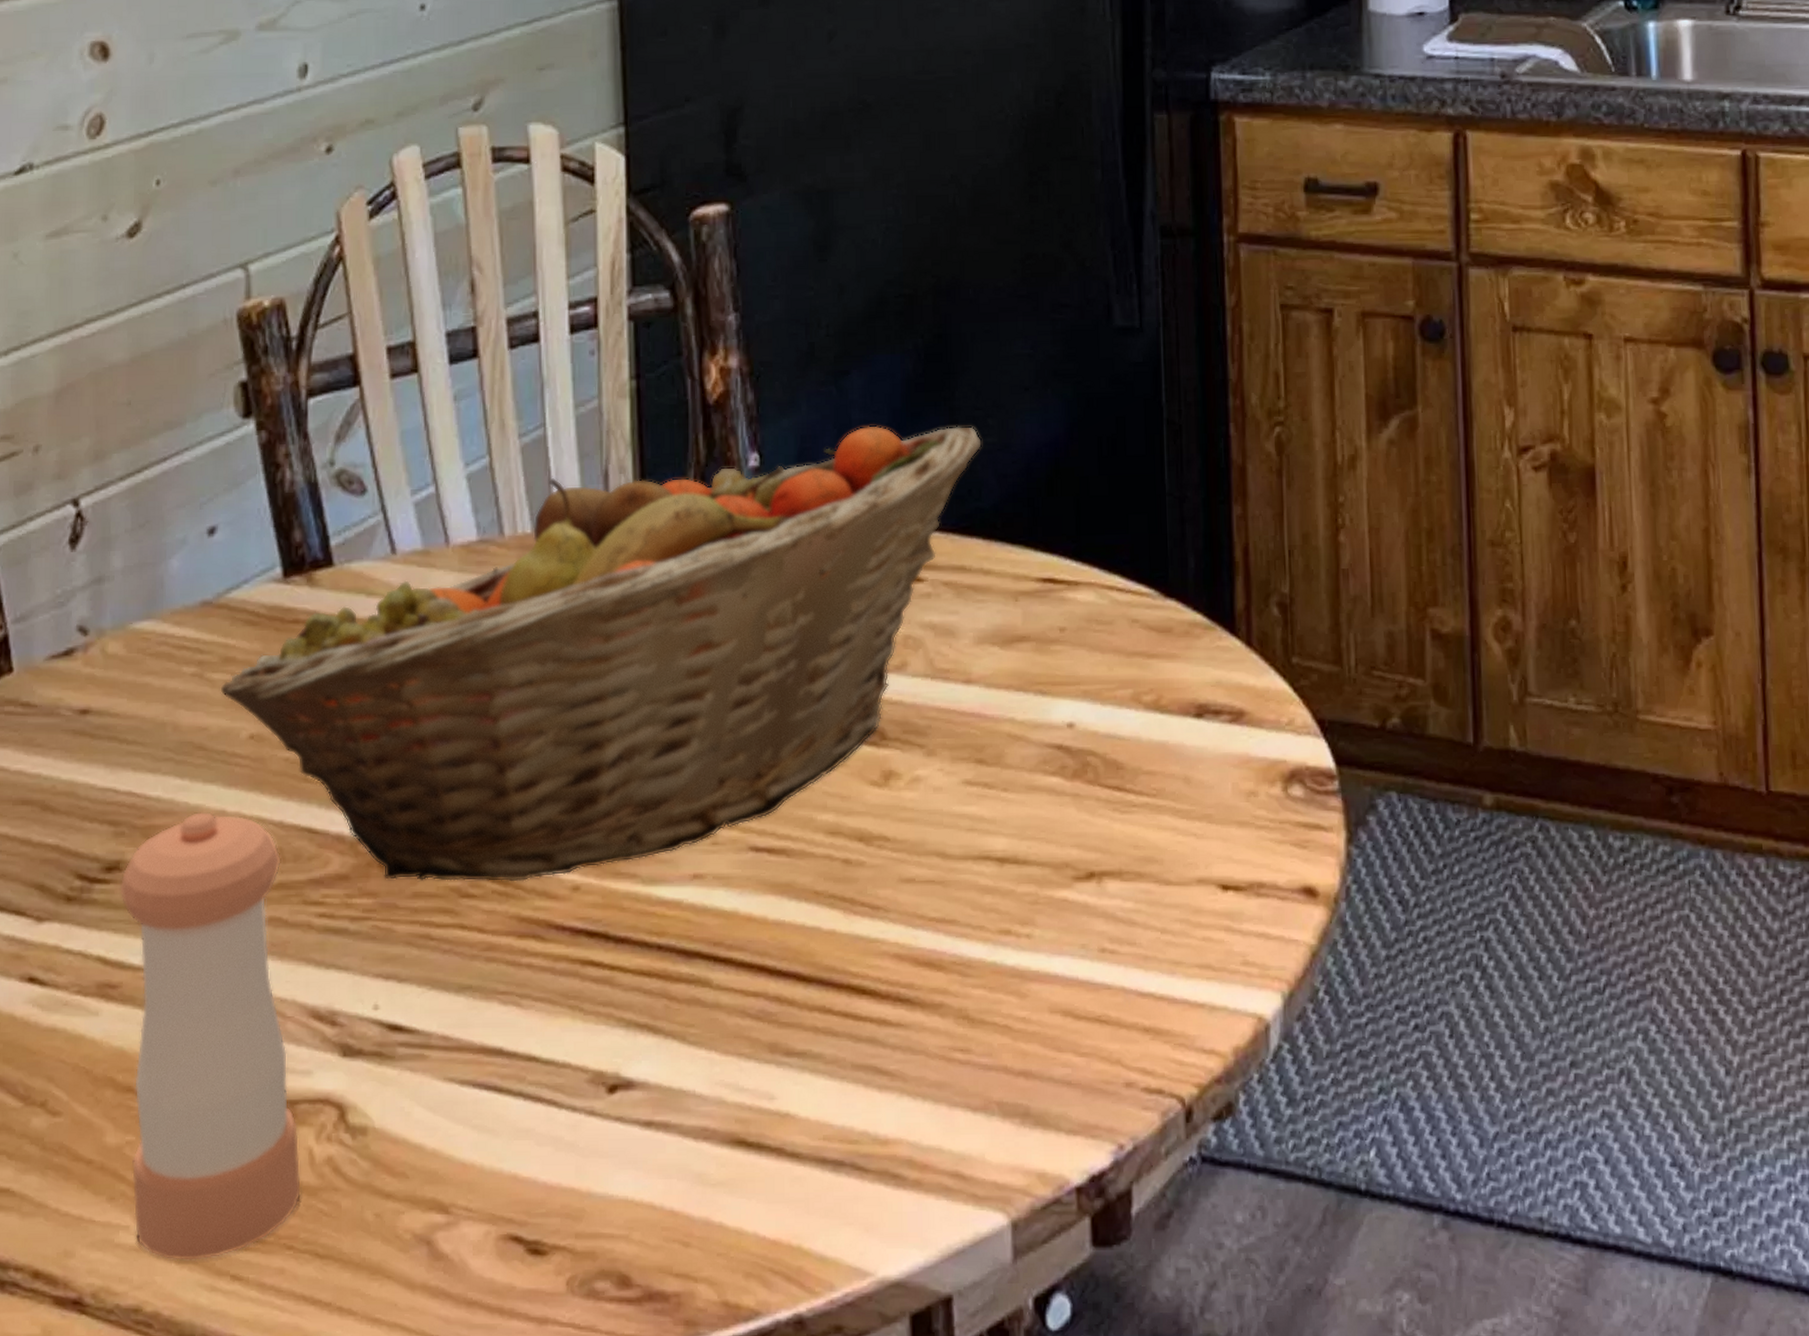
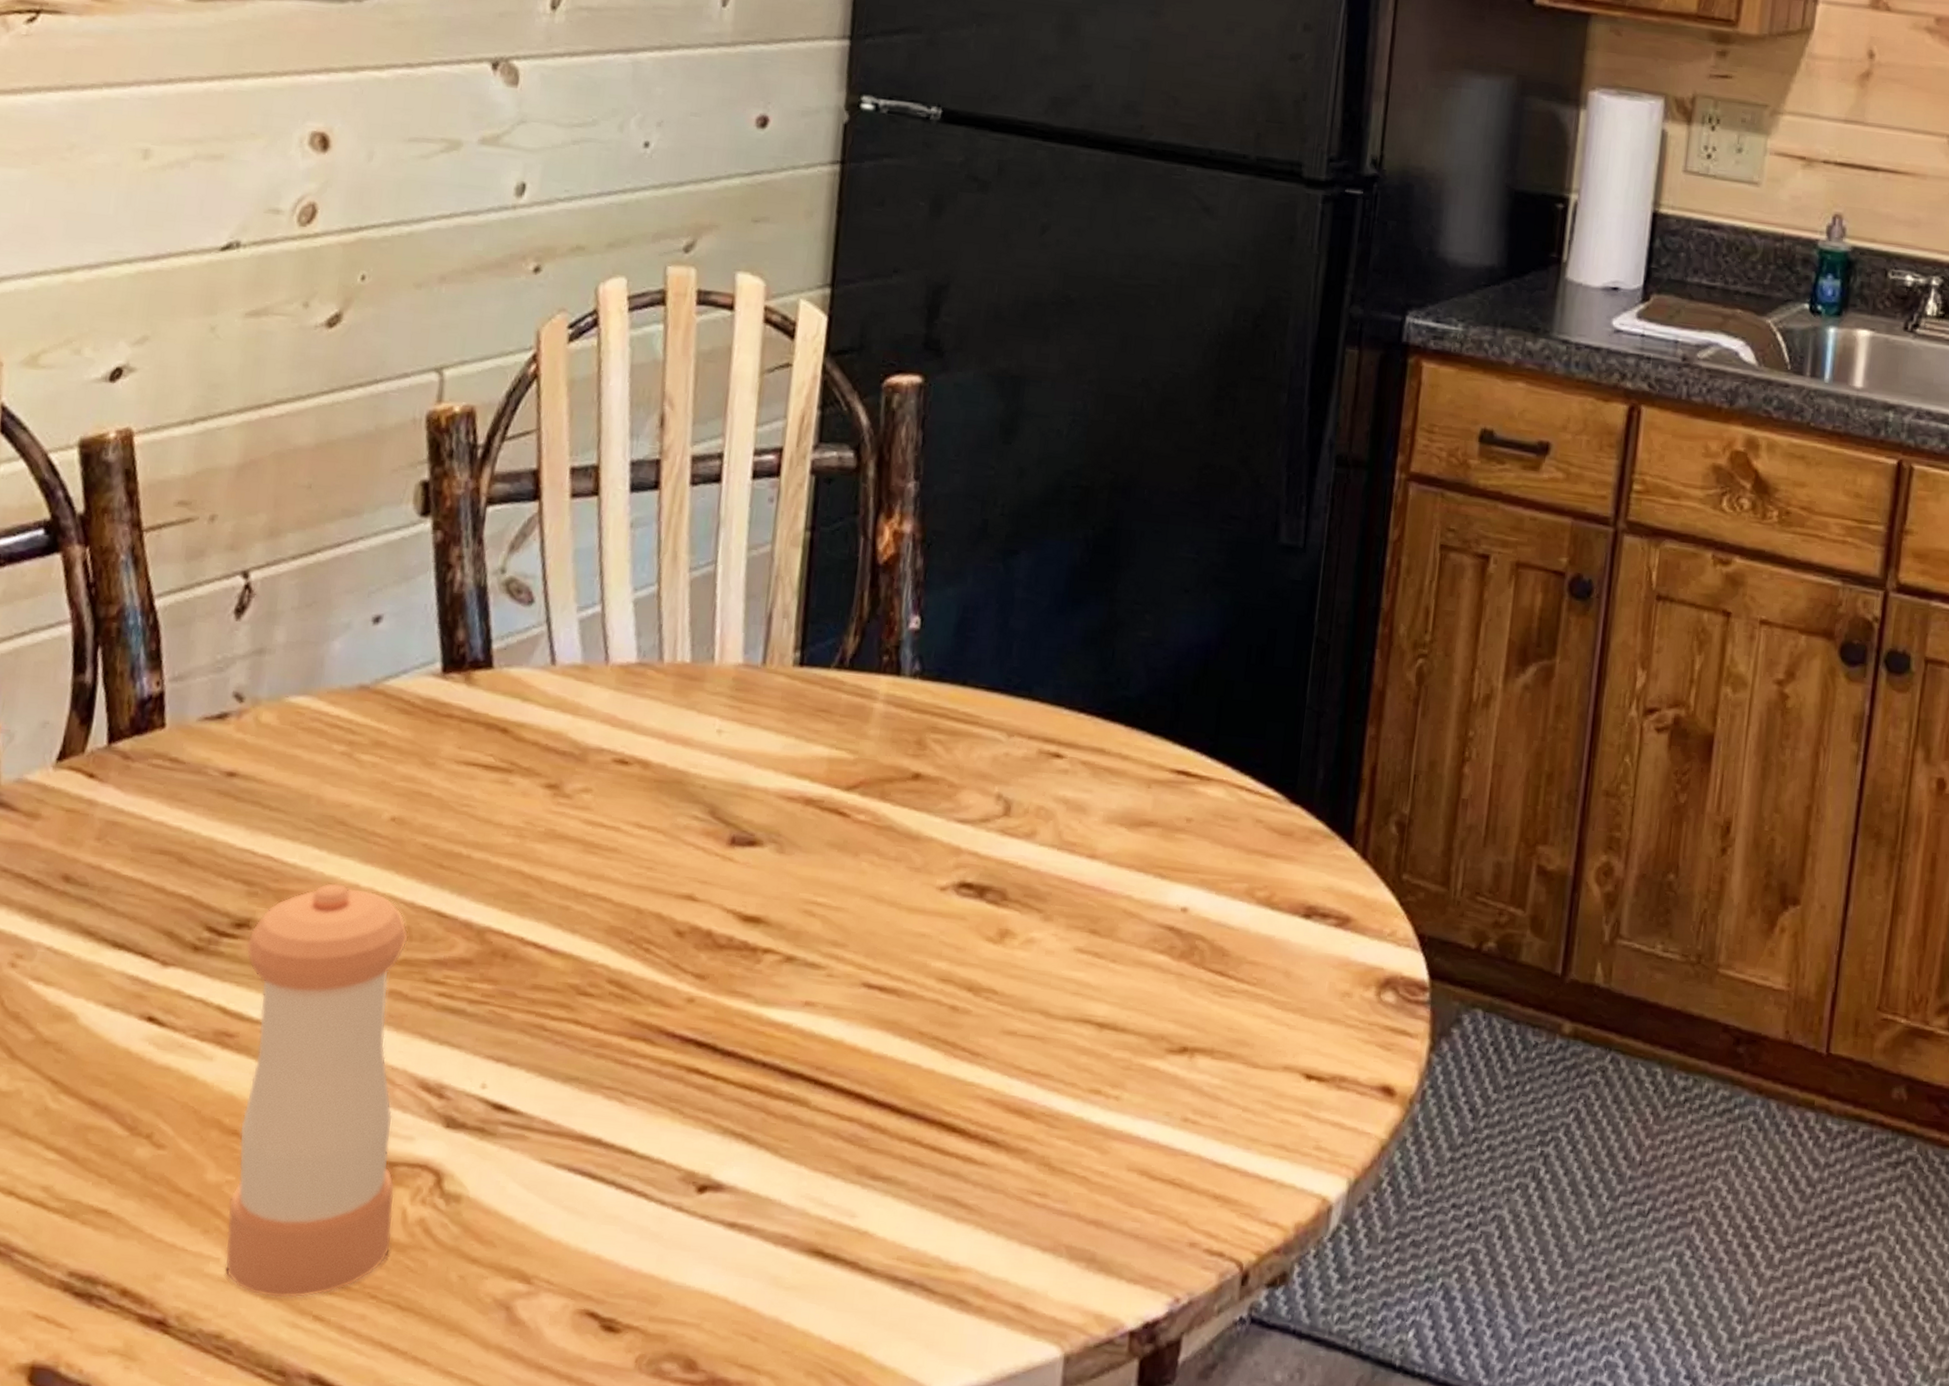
fruit basket: present [221,425,983,882] -> none [368,605,1138,988]

